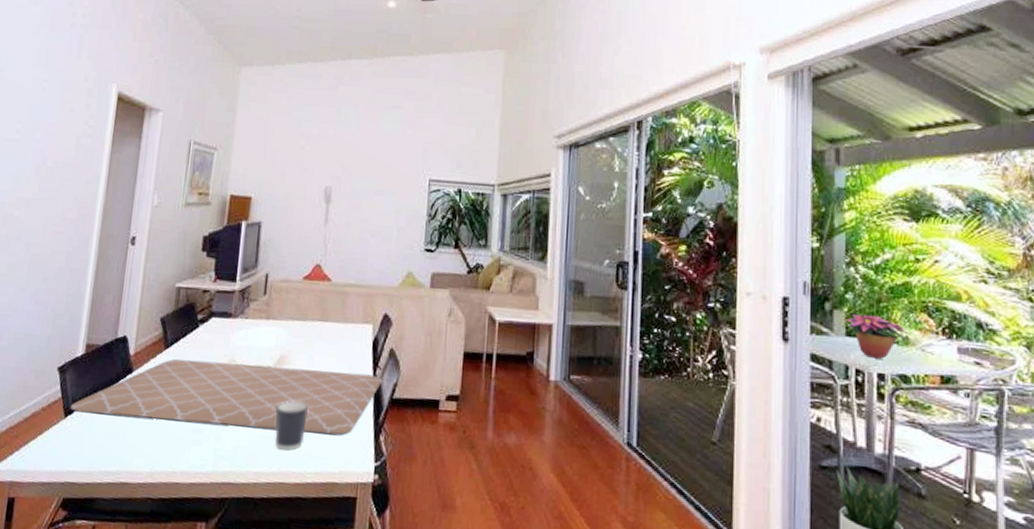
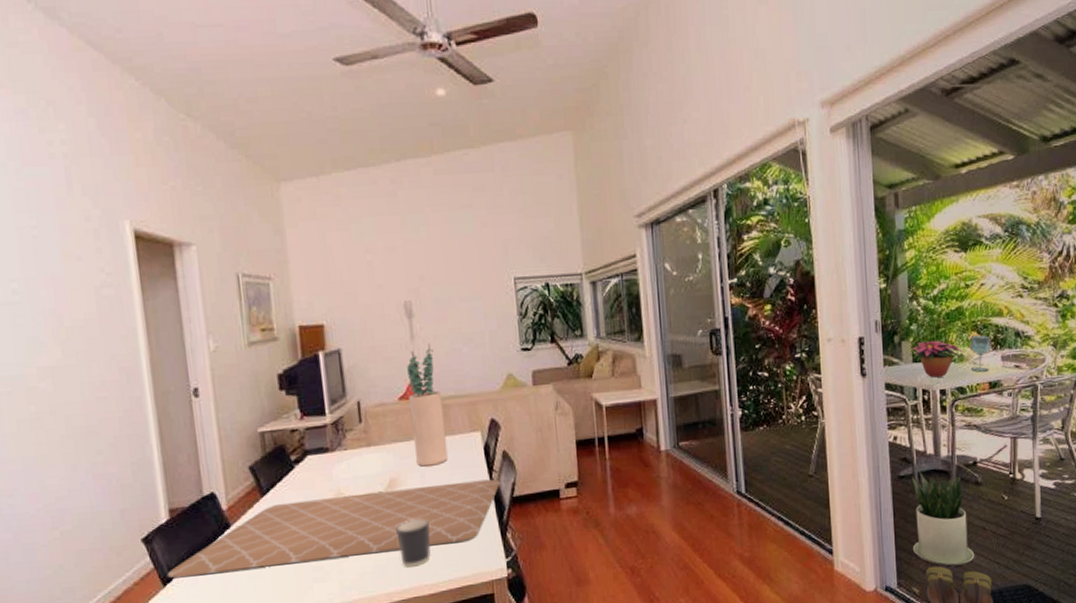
vase: none [307,229,344,351] -> present [407,343,448,467]
wine glass: none [917,317,945,363] -> present [969,335,992,372]

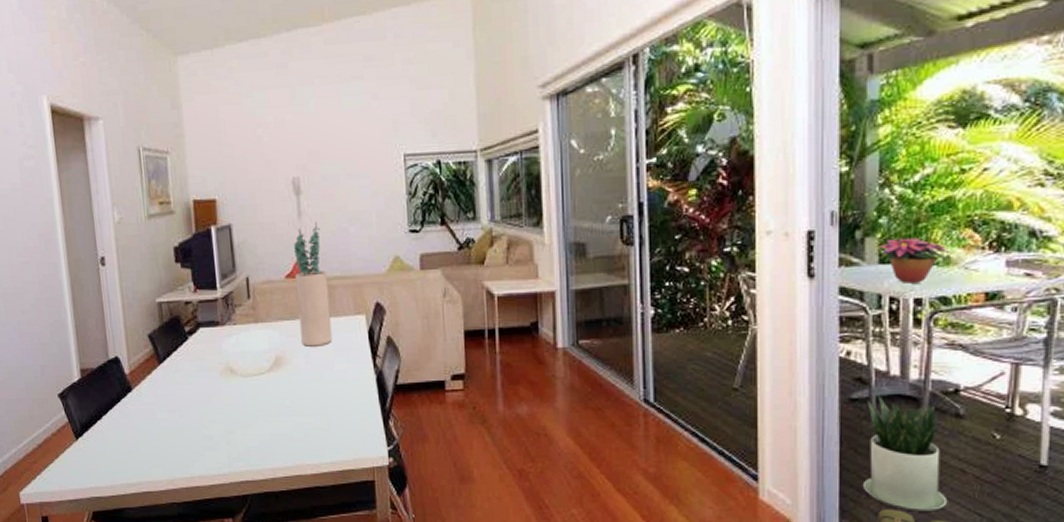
placemat: present [167,479,501,579] -> none [79,364,384,433]
mug: present [396,518,431,567] -> none [280,398,314,445]
wine glass: present [969,335,992,372] -> none [960,233,993,279]

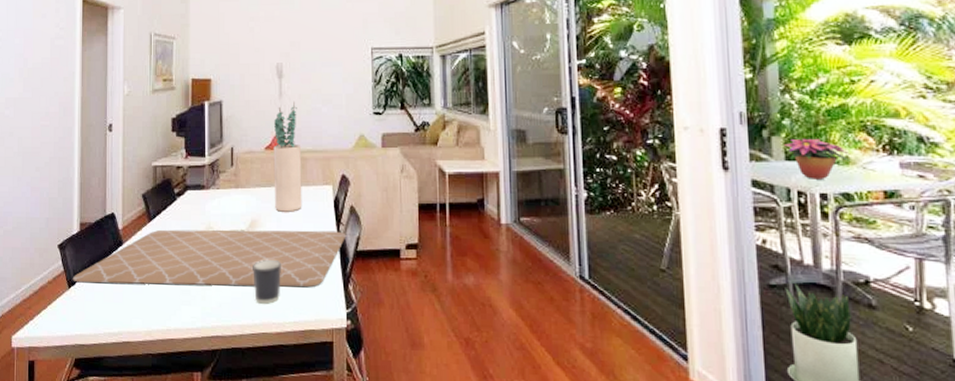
placemat: none [79,364,384,433] -> present [72,229,347,288]
mug: none [280,398,314,445] -> present [253,259,281,304]

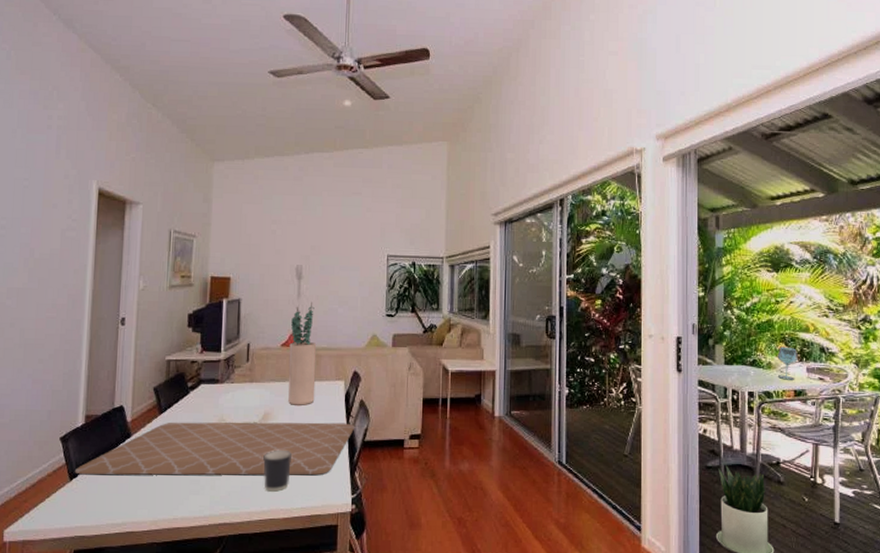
flower arrangement: present [783,138,851,179] -> none [723,347,772,380]
wine glass: none [857,137,886,178] -> present [777,346,798,380]

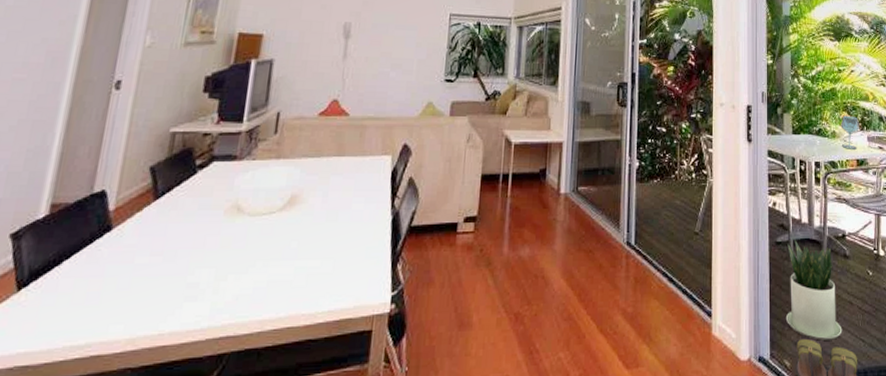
placemat: present [74,422,355,476] -> none [25,205,401,283]
mug: present [263,449,291,492] -> none [283,240,321,293]
vase: present [287,301,317,405] -> none [322,63,362,185]

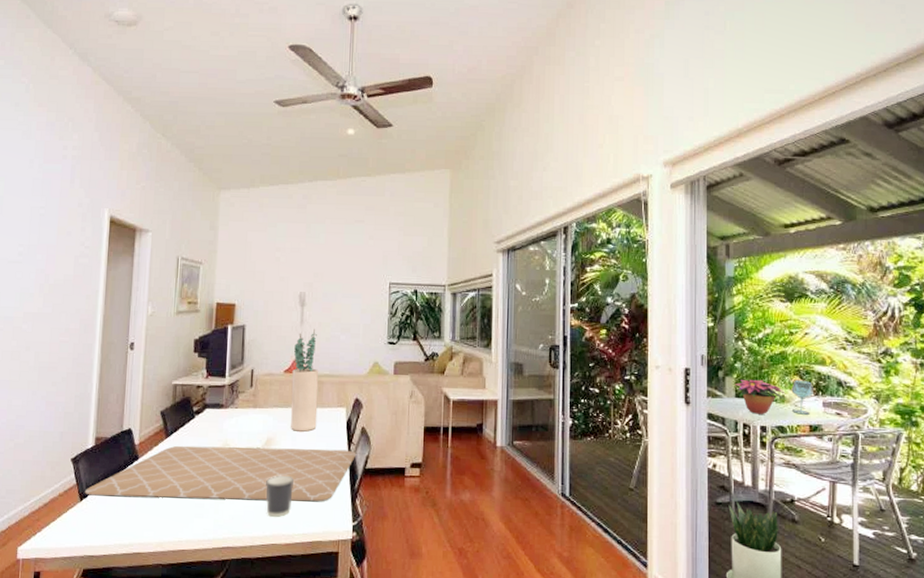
placemat: none [25,205,401,283] -> present [84,445,357,502]
mug: none [283,240,321,293] -> present [266,475,293,517]
vase: none [322,63,362,185] -> present [290,328,319,432]
flower arrangement: none [791,115,836,150] -> present [734,379,786,414]

